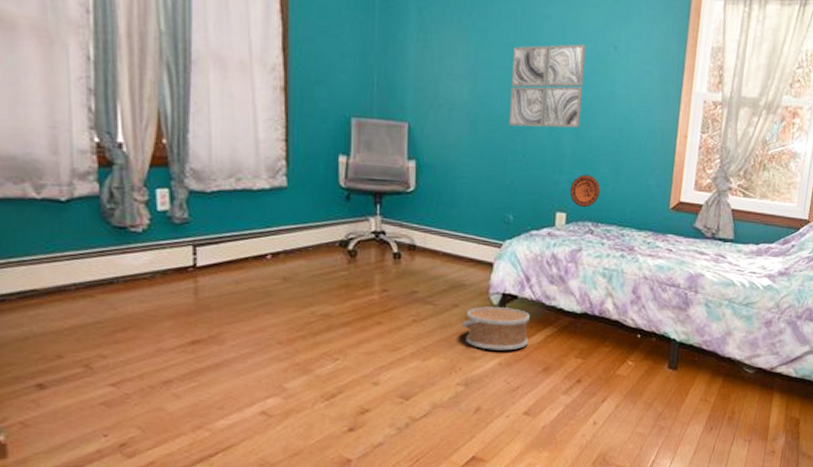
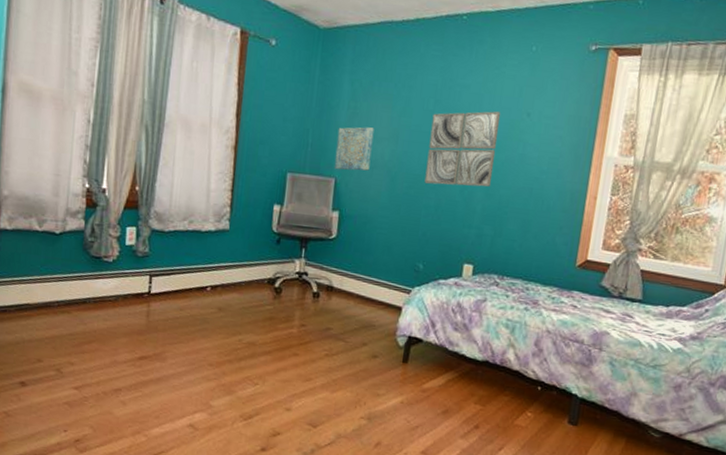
wall art: none [406,62,449,114] -> present [334,127,374,171]
basket: present [461,306,530,351] -> none [368,347,433,391]
decorative plate: present [569,174,600,208] -> none [477,230,508,261]

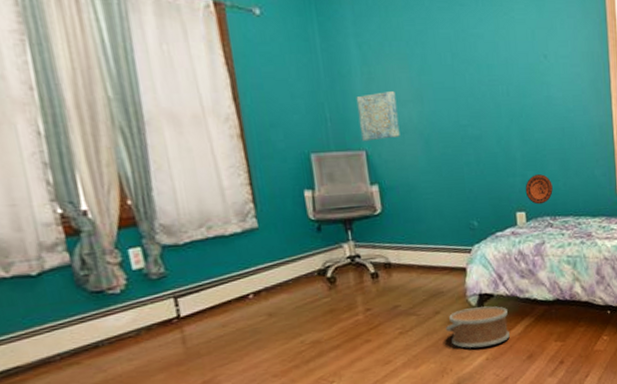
basket: none [368,347,433,391] -> present [445,306,510,348]
wall art: present [424,111,501,187] -> none [453,58,525,140]
decorative plate: none [477,230,508,261] -> present [525,174,553,205]

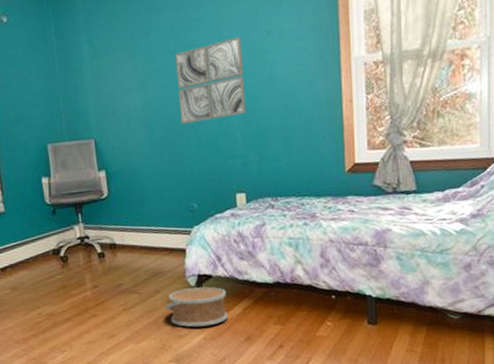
wall art: present [356,91,400,142] -> none [86,81,125,131]
wall art: none [453,58,525,140] -> present [175,37,246,124]
decorative plate: present [525,174,553,205] -> none [245,154,275,186]

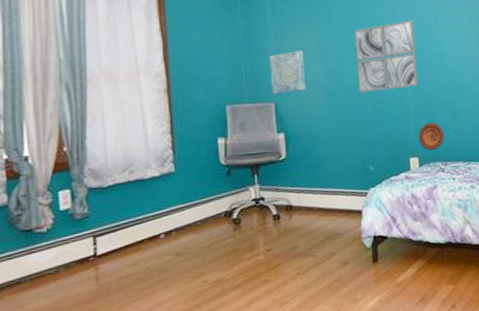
wall art: none [86,81,125,131] -> present [269,51,306,95]
basket: present [165,287,228,328] -> none [340,248,402,290]
decorative plate: none [245,154,275,186] -> present [418,123,444,151]

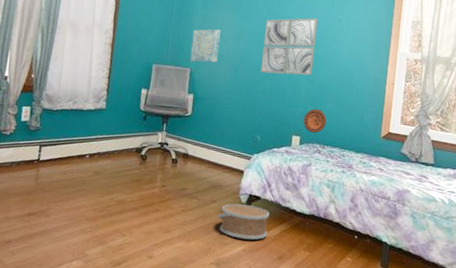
basket: none [340,248,402,290] -> present [217,203,270,240]

